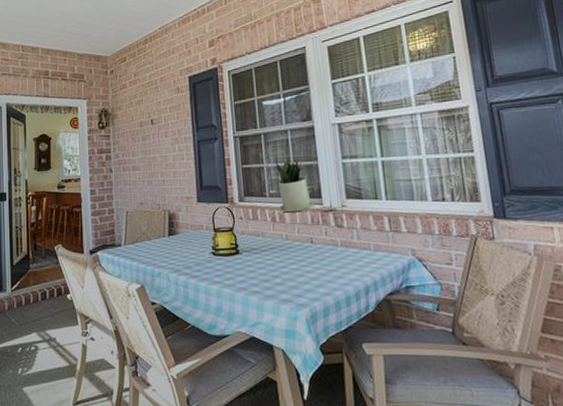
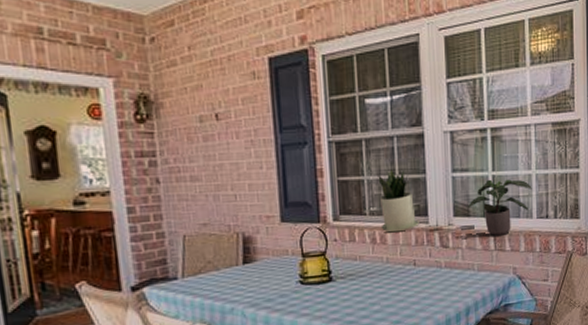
potted plant: none [359,164,424,218] -> present [467,179,532,236]

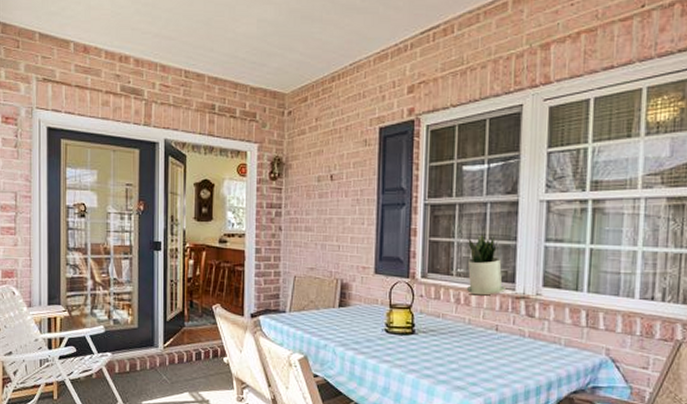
potted plant: present [467,179,532,236] -> none [558,252,637,313]

